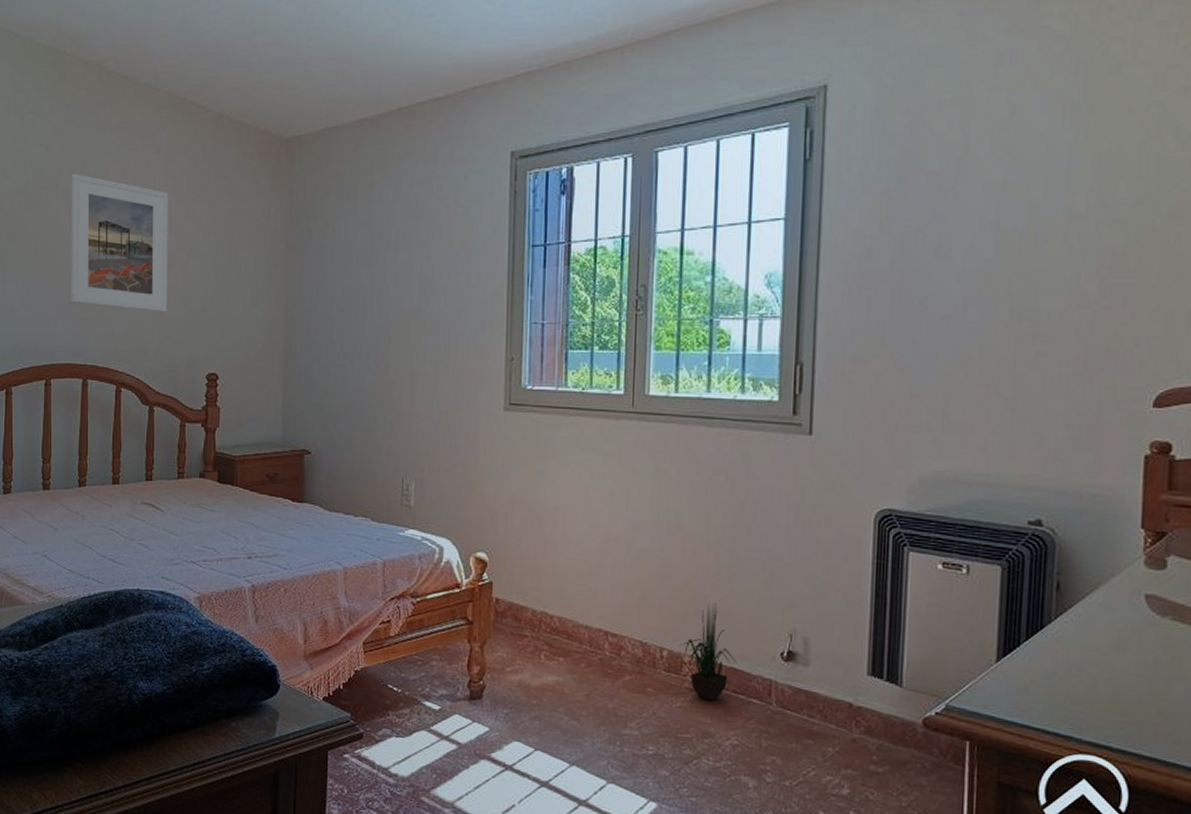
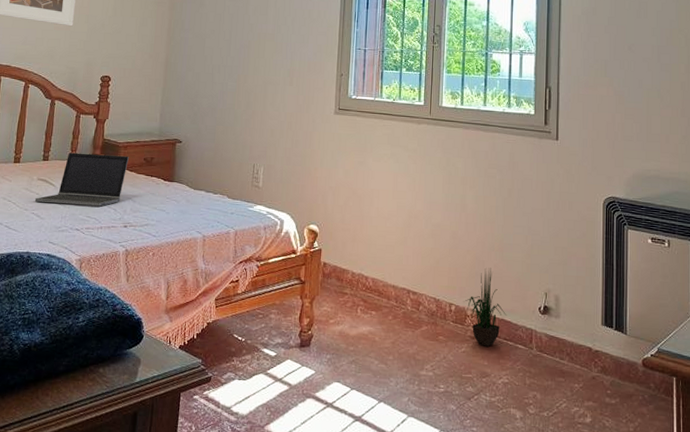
laptop computer: none [140,470,247,534] -> present [34,152,129,207]

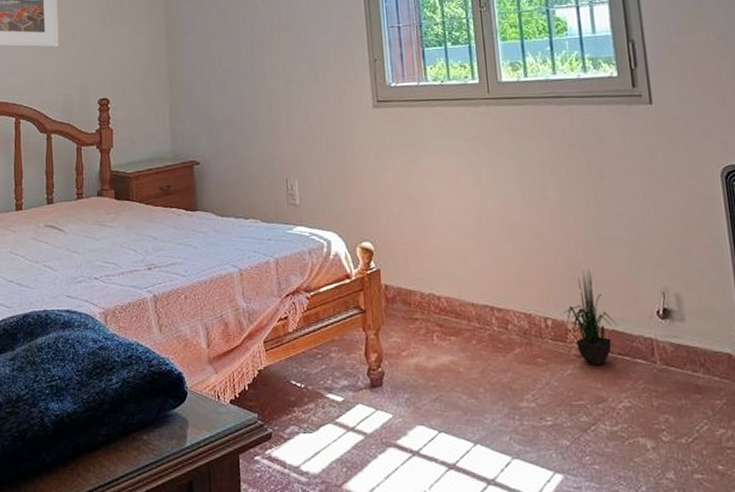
laptop computer: present [34,152,129,207] -> none [44,187,143,253]

